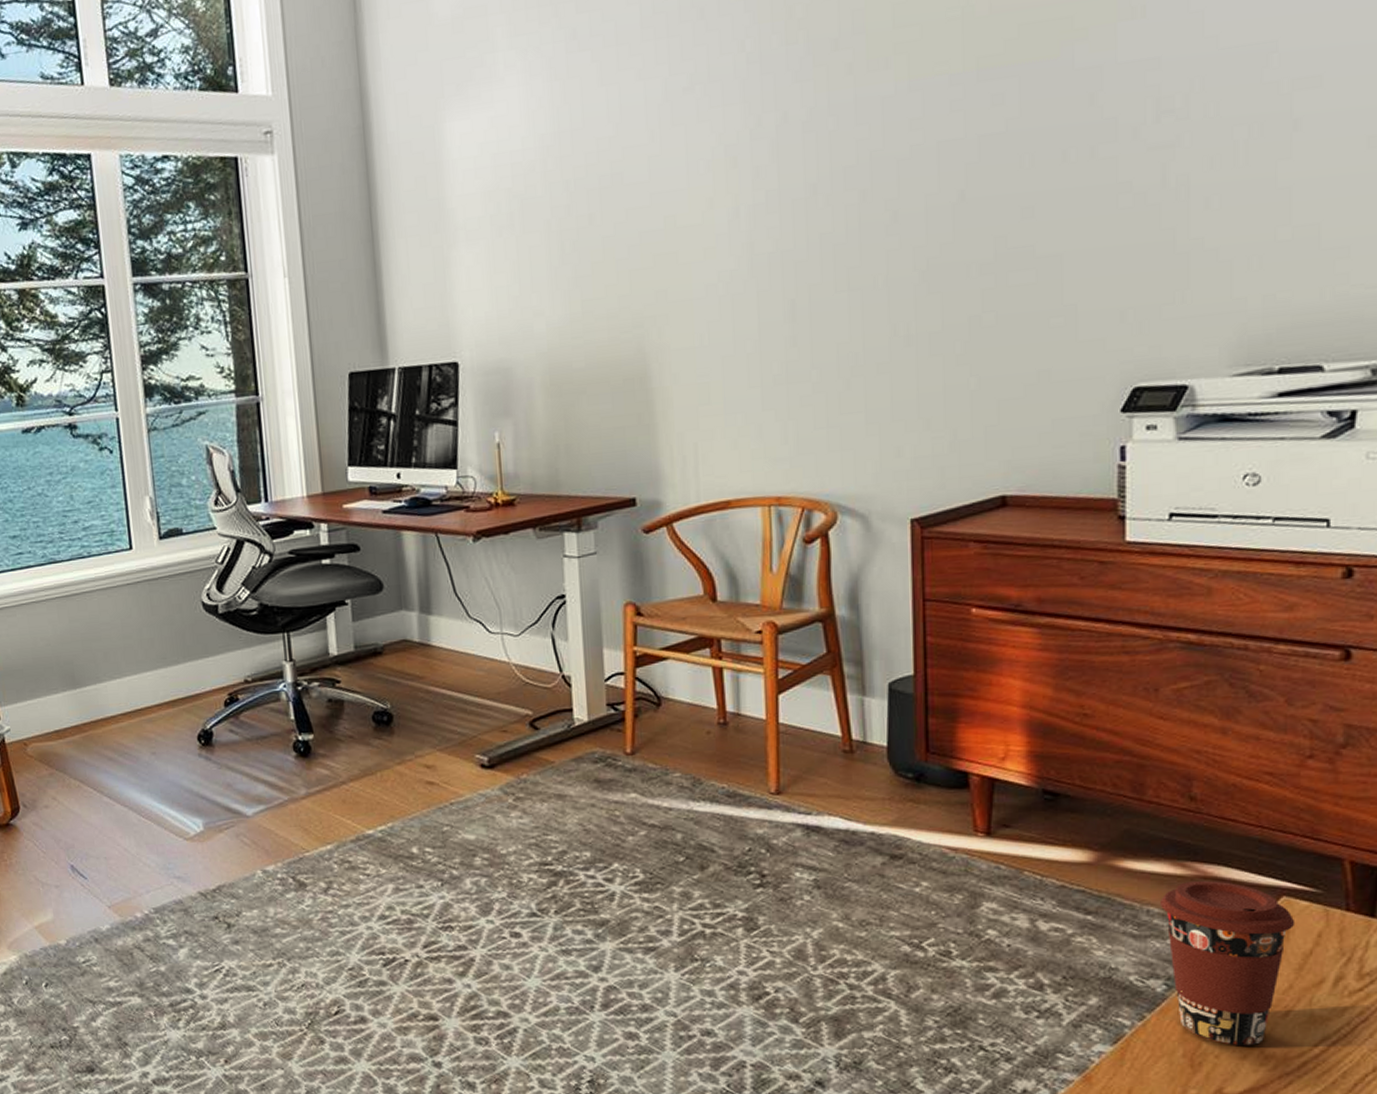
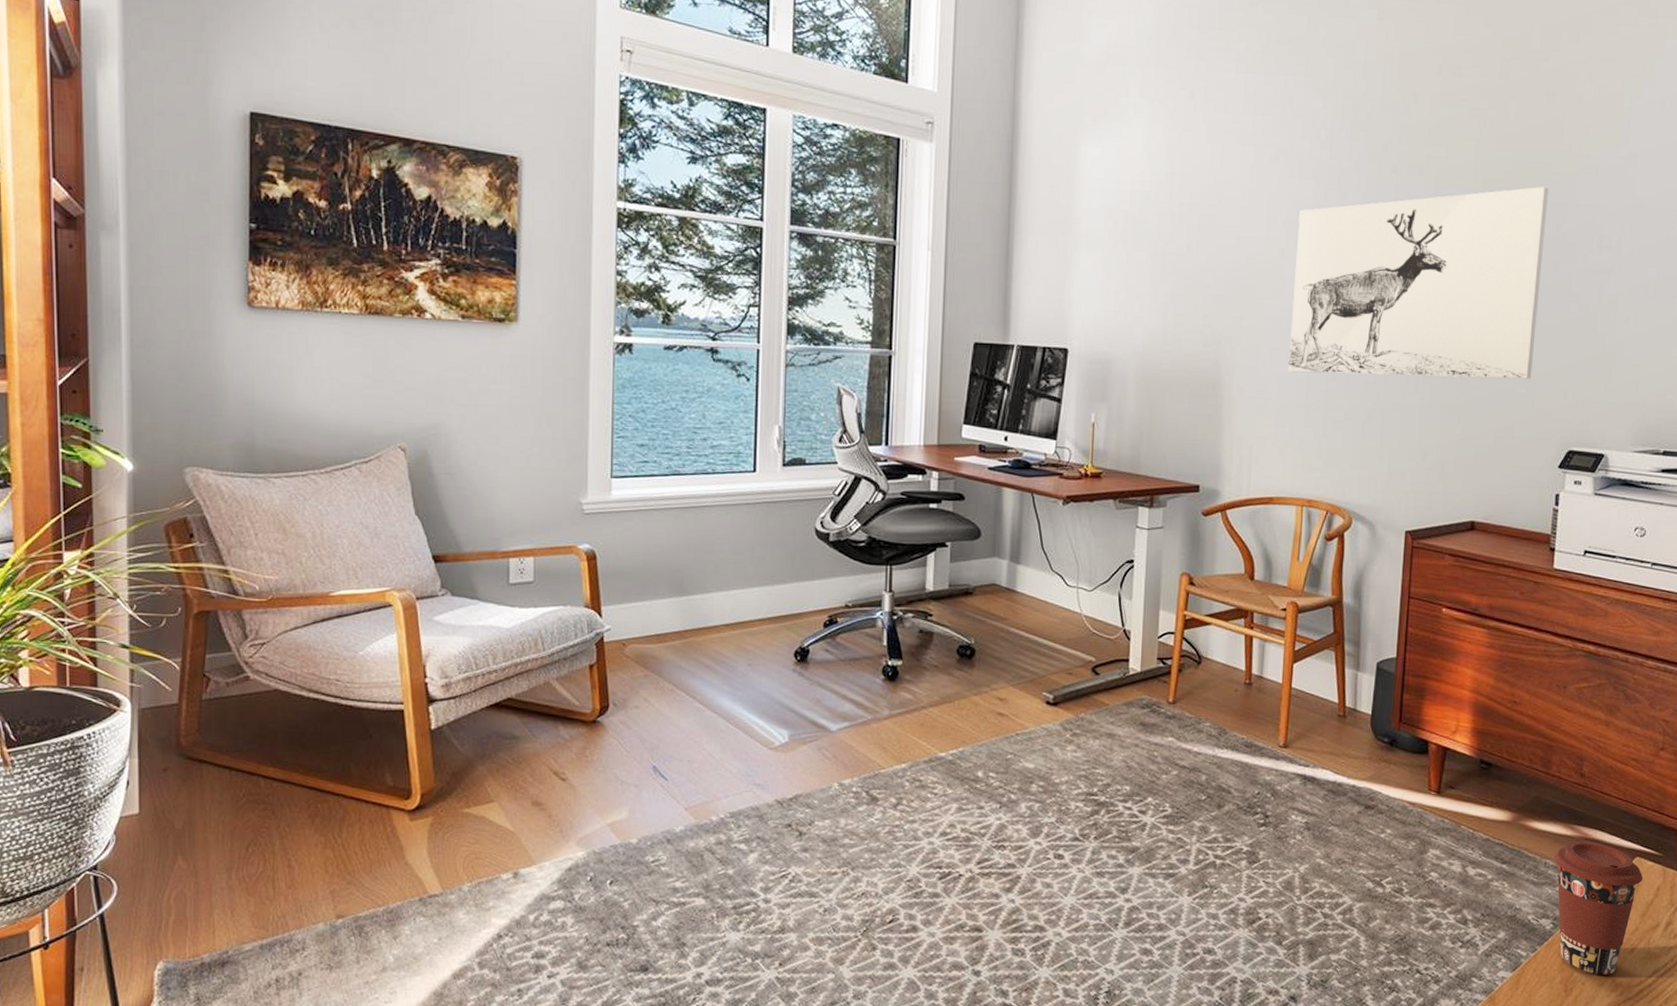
wall art: none [727,48,1073,347] -> present [1288,186,1549,379]

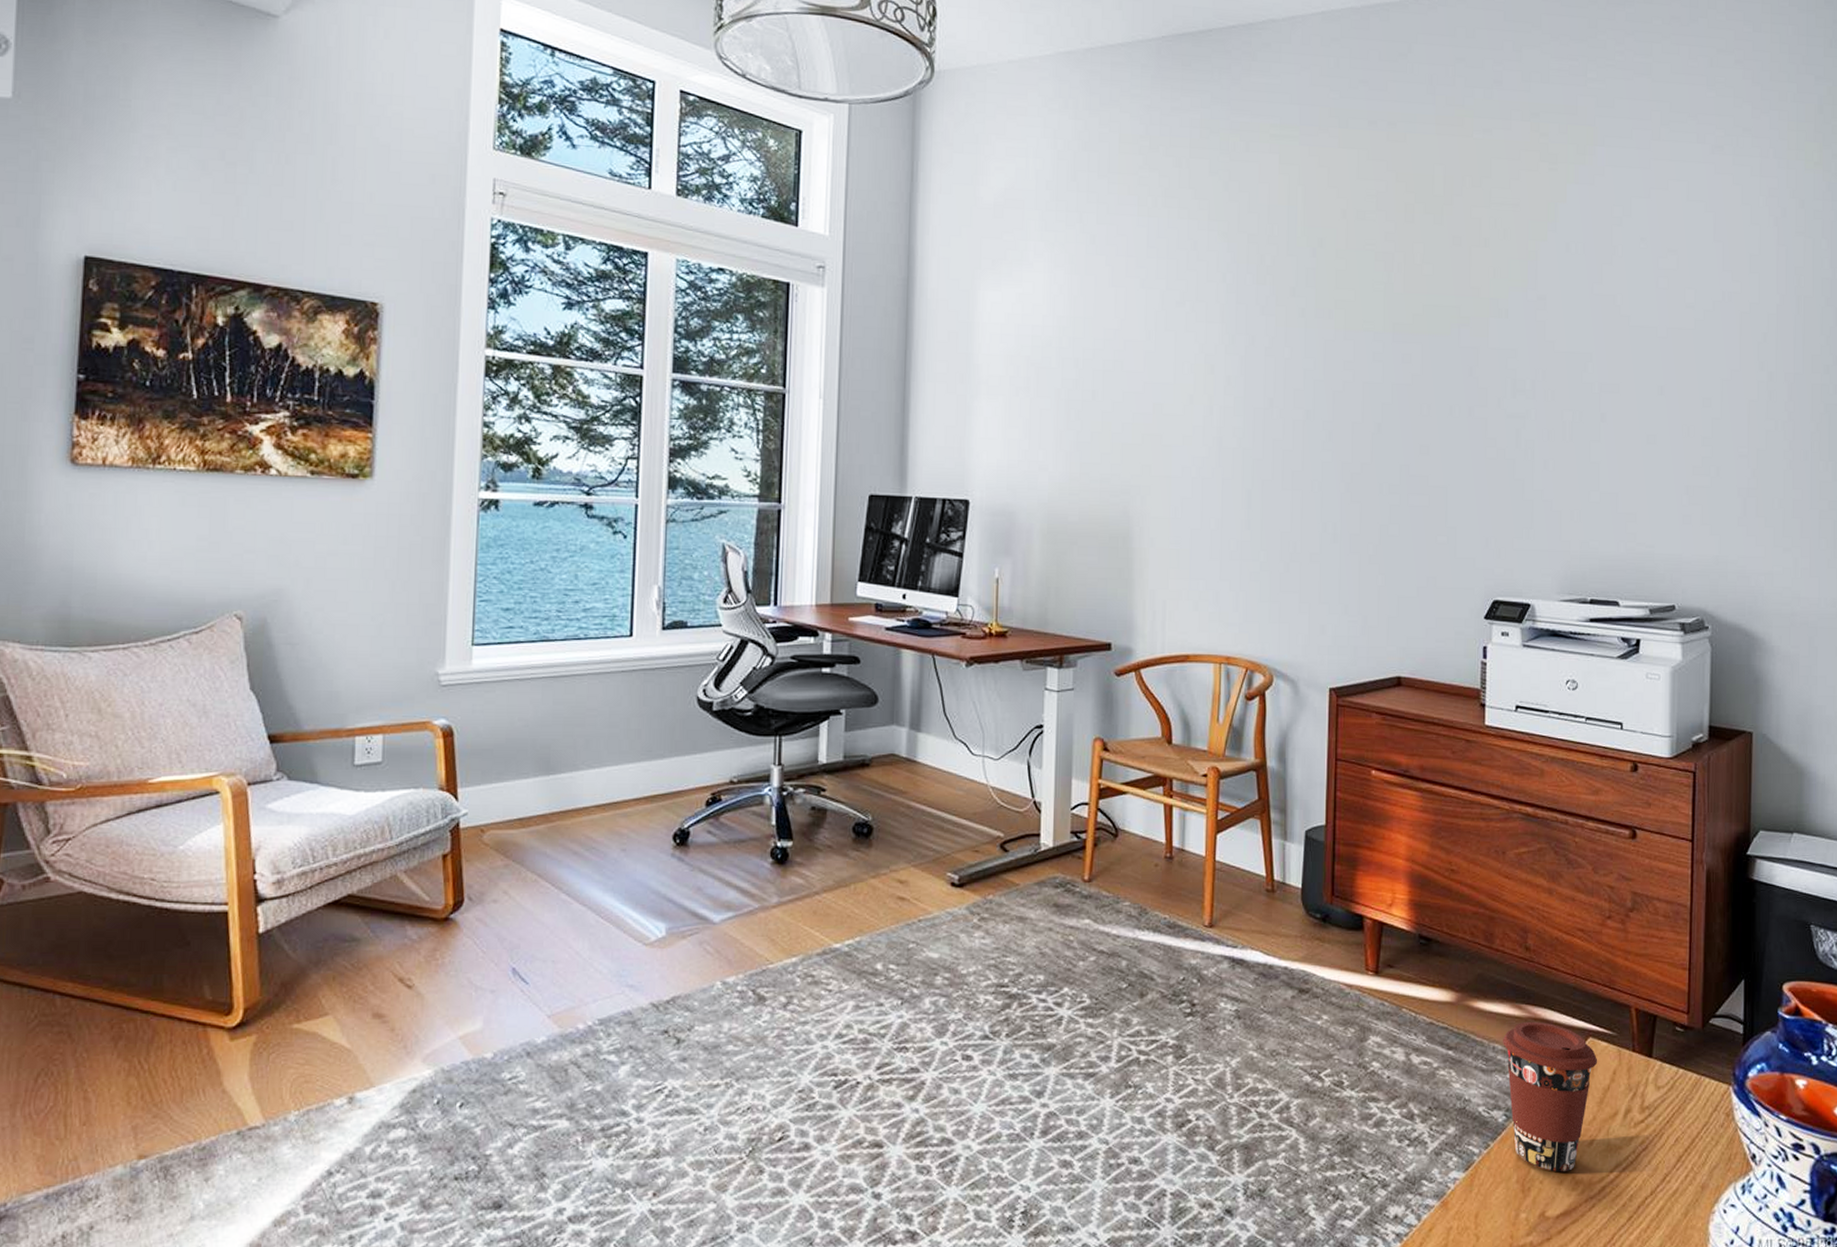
wall art: present [1288,186,1549,379] -> none [1201,329,1459,527]

